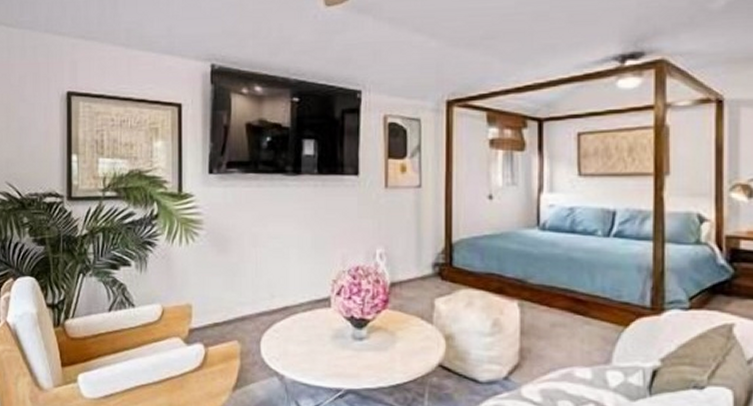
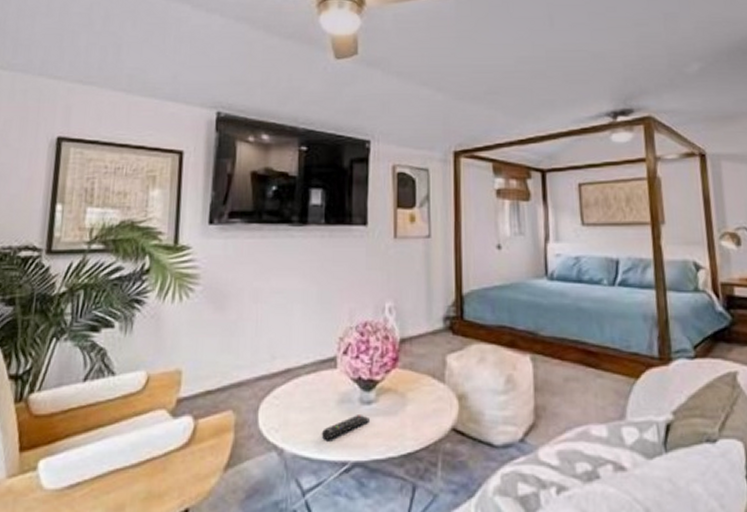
remote control: none [317,349,361,370] -> present [321,415,369,440]

